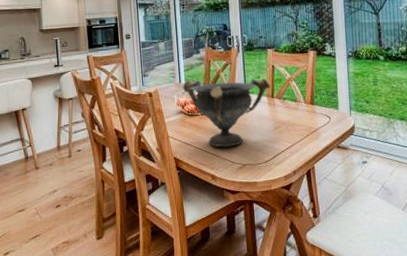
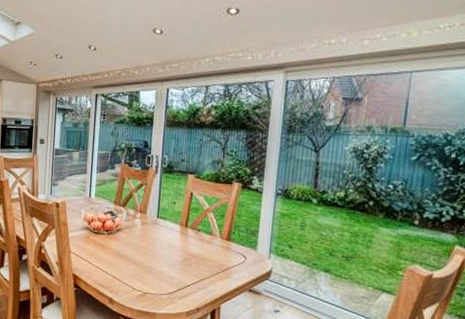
decorative bowl: present [183,78,271,147] -> none [92,196,186,272]

